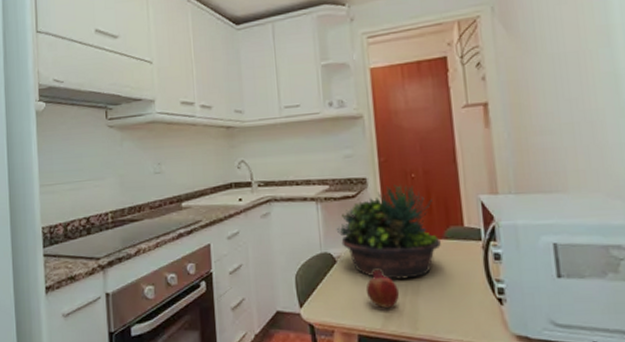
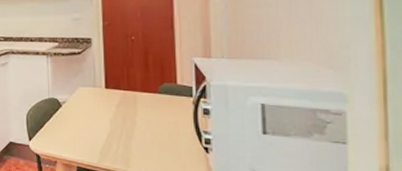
succulent planter: present [336,184,441,280] -> none [62,44,155,125]
fruit: present [366,270,400,309] -> none [85,115,115,148]

